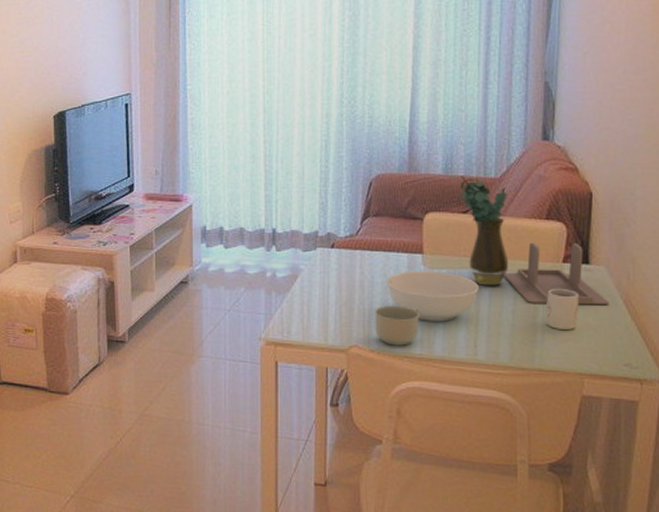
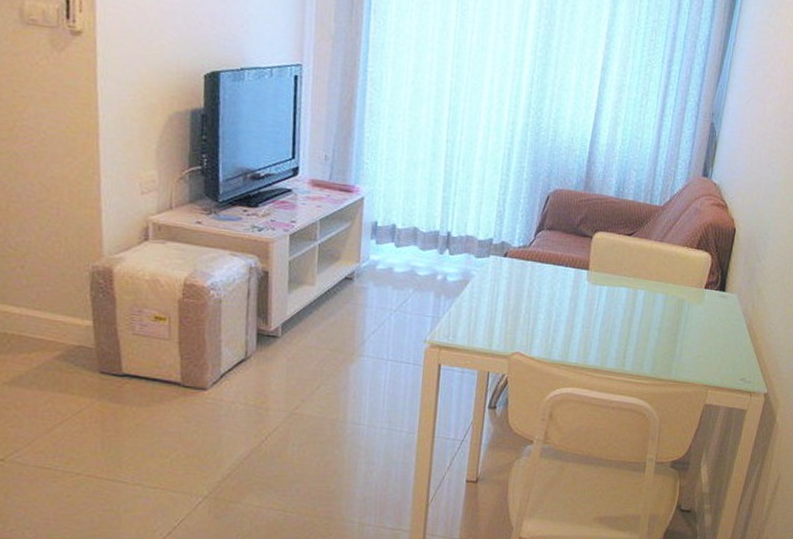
teacup: present [375,305,421,346] -> none [537,316,580,355]
bowl: present [387,271,479,321] -> none [553,285,634,334]
vase: present [460,176,509,286] -> none [627,200,668,305]
napkin holder: present [504,242,610,305] -> none [655,268,736,328]
mug: present [545,288,579,331] -> none [685,310,714,348]

